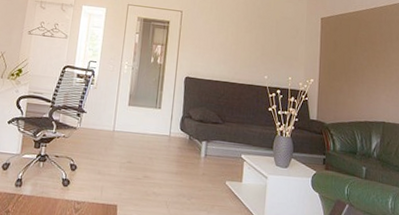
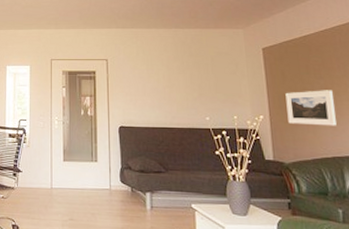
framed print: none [333,60,373,94] -> present [285,90,337,126]

